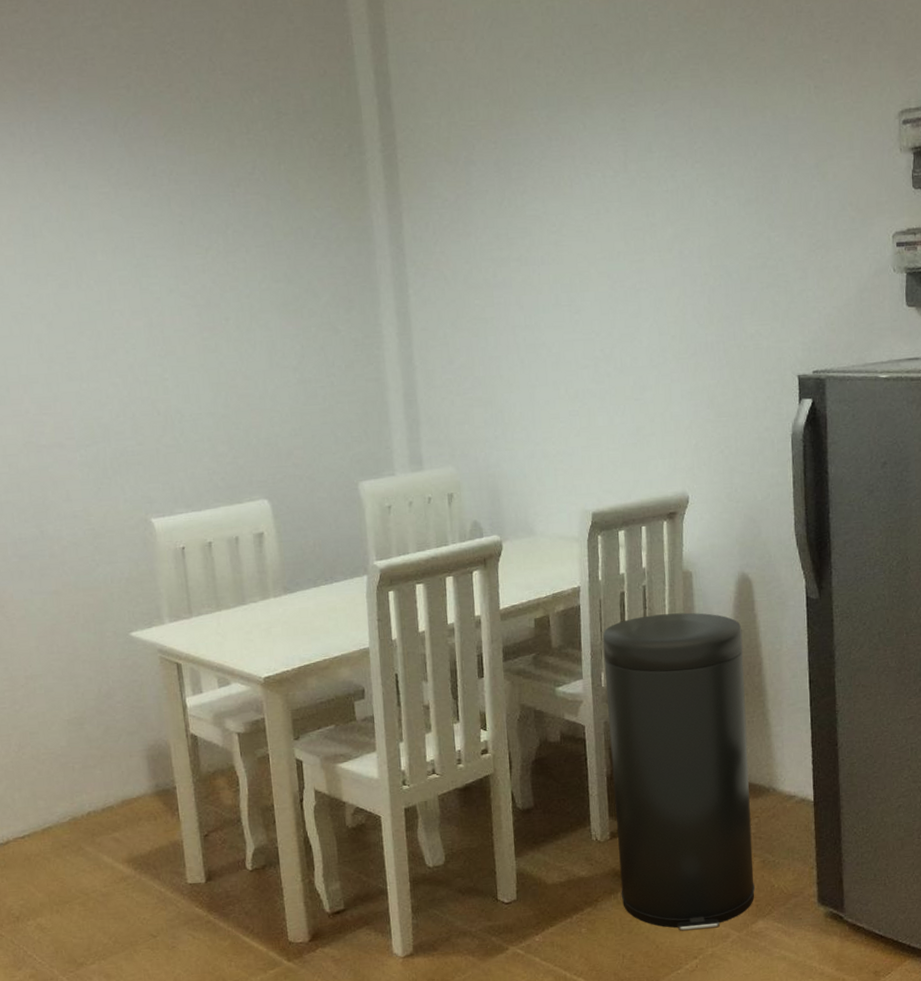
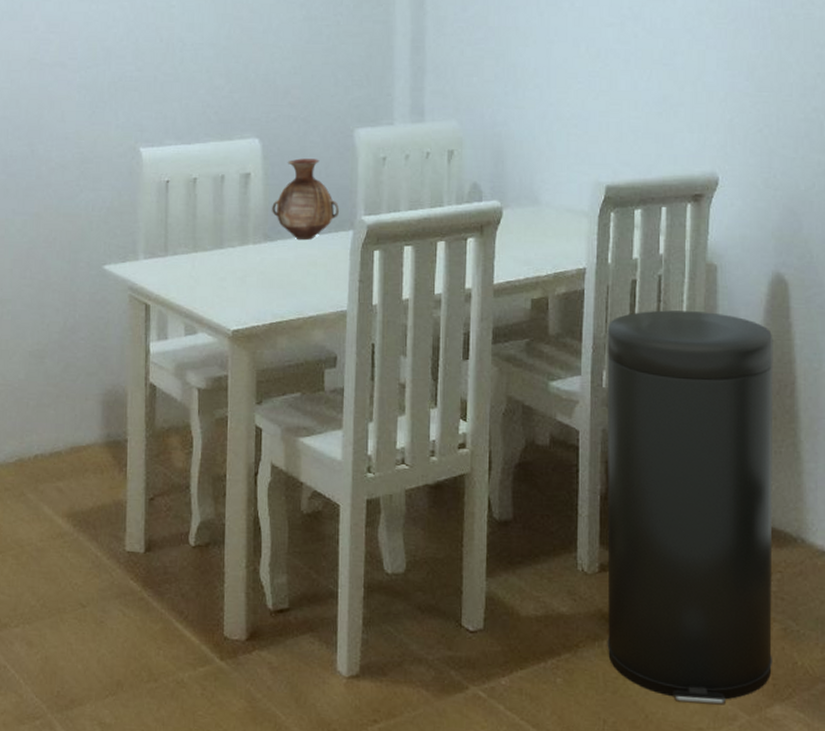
vase: none [288,513,353,590] -> present [272,158,340,241]

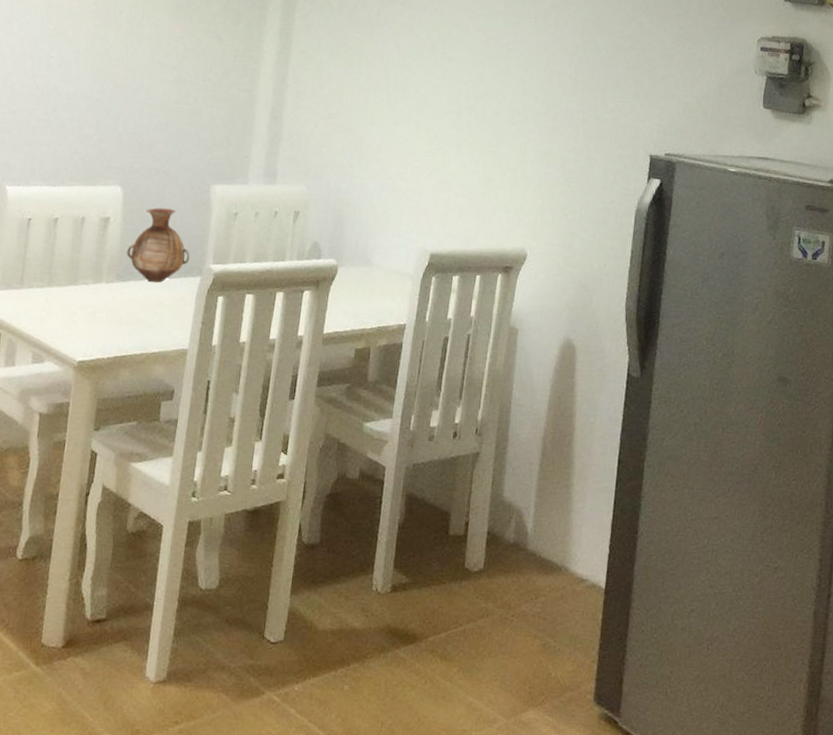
pedal bin: present [607,310,774,706] -> none [391,365,559,711]

